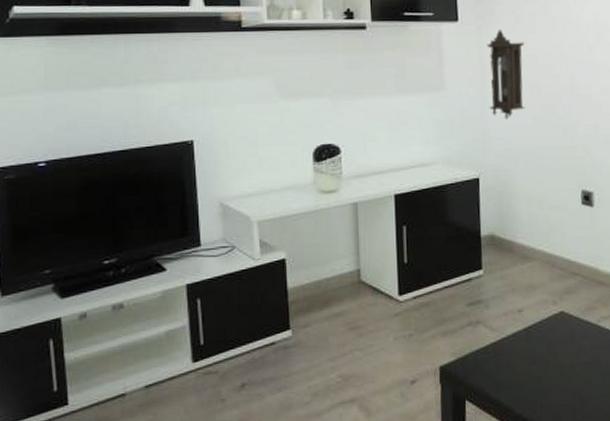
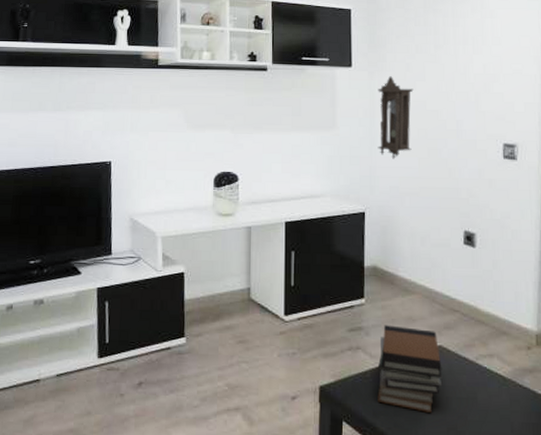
book stack: none [499,295,565,382] -> present [377,325,443,413]

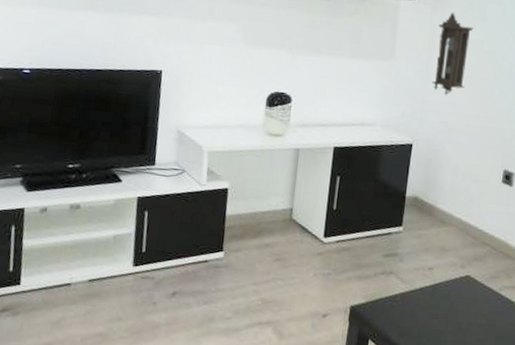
book stack: present [377,325,443,413] -> none [404,253,468,336]

